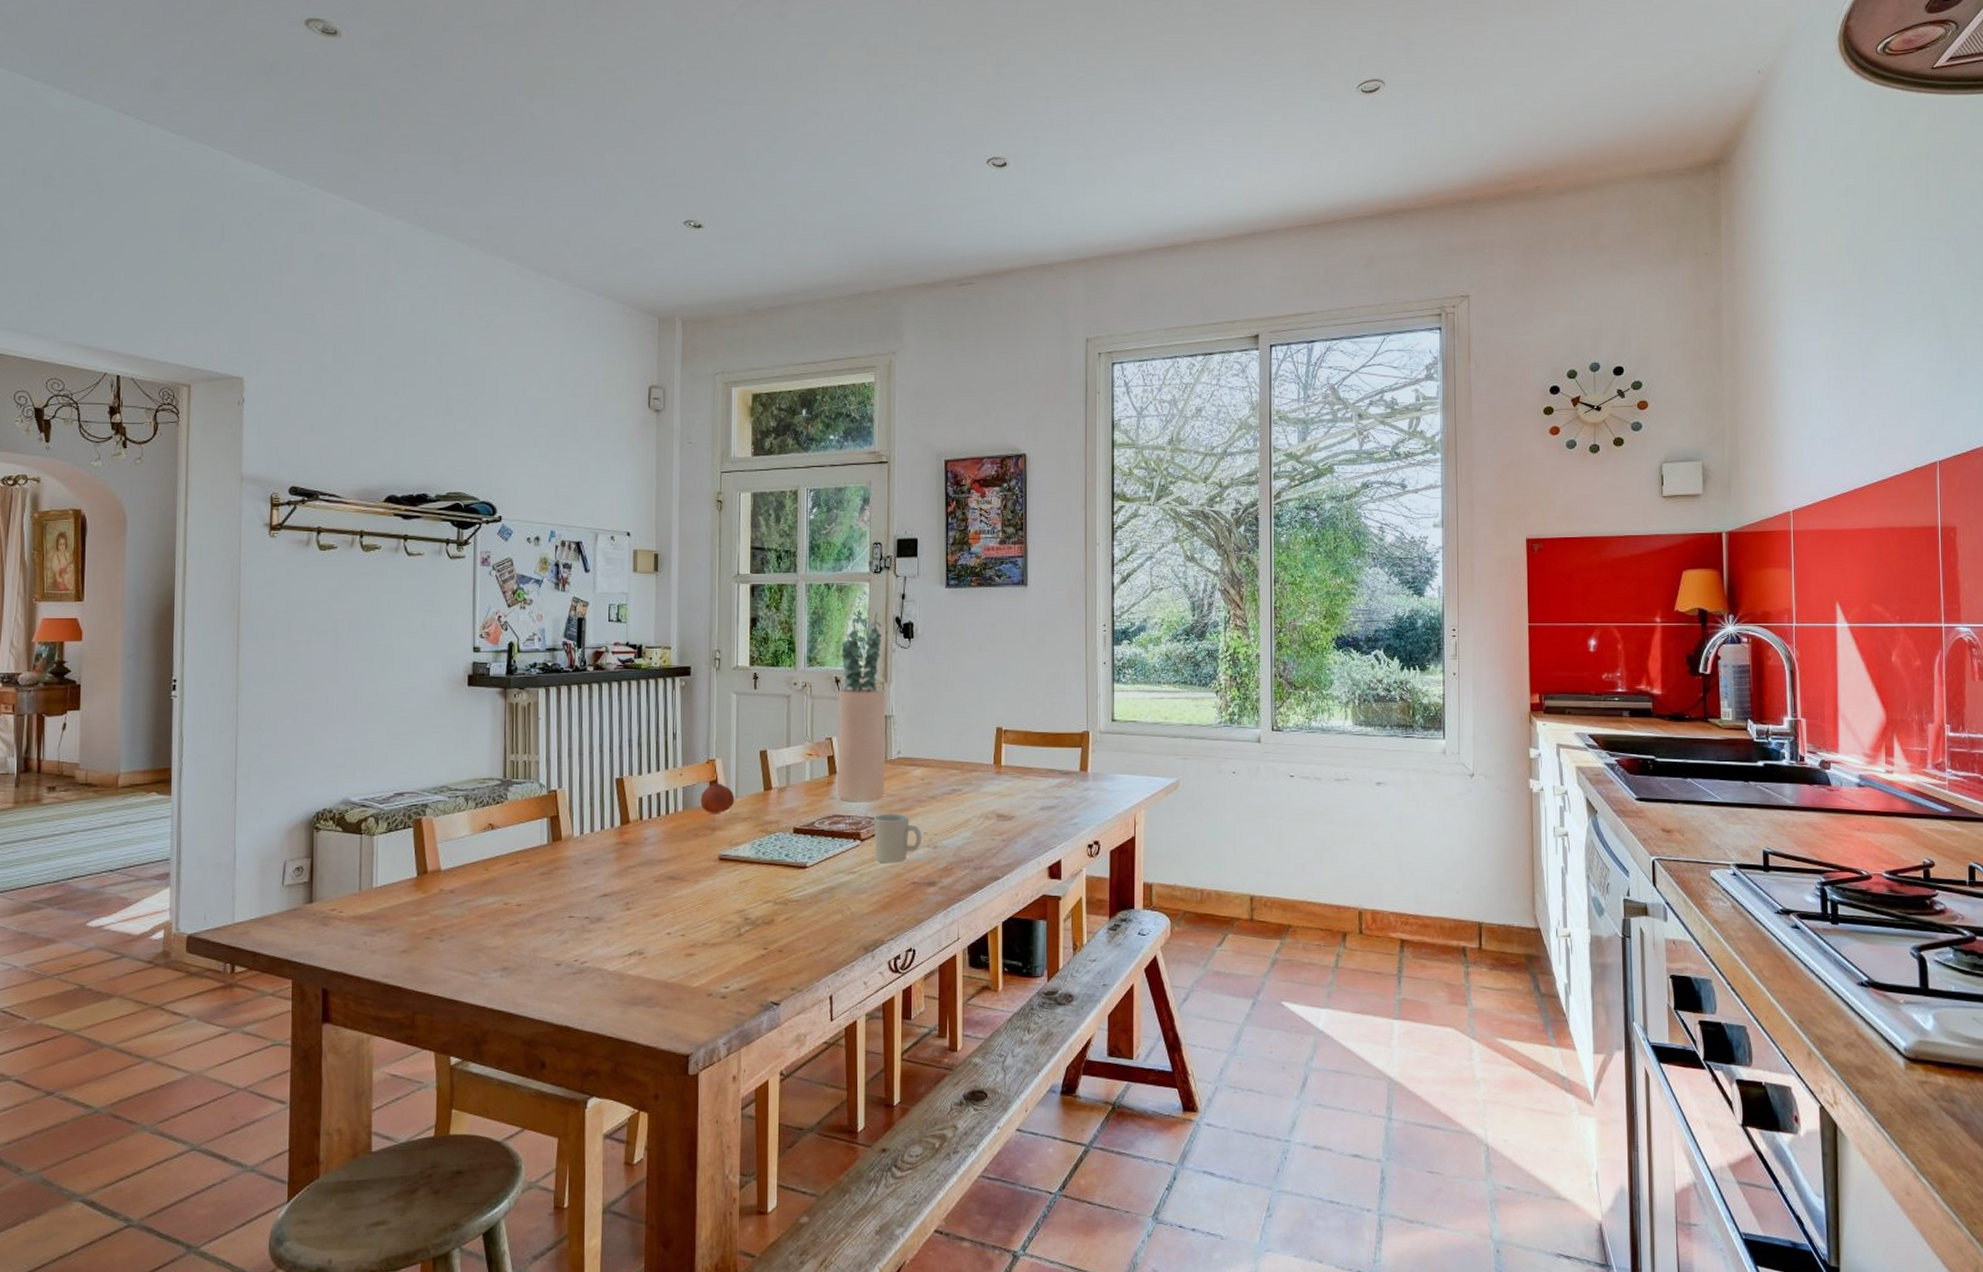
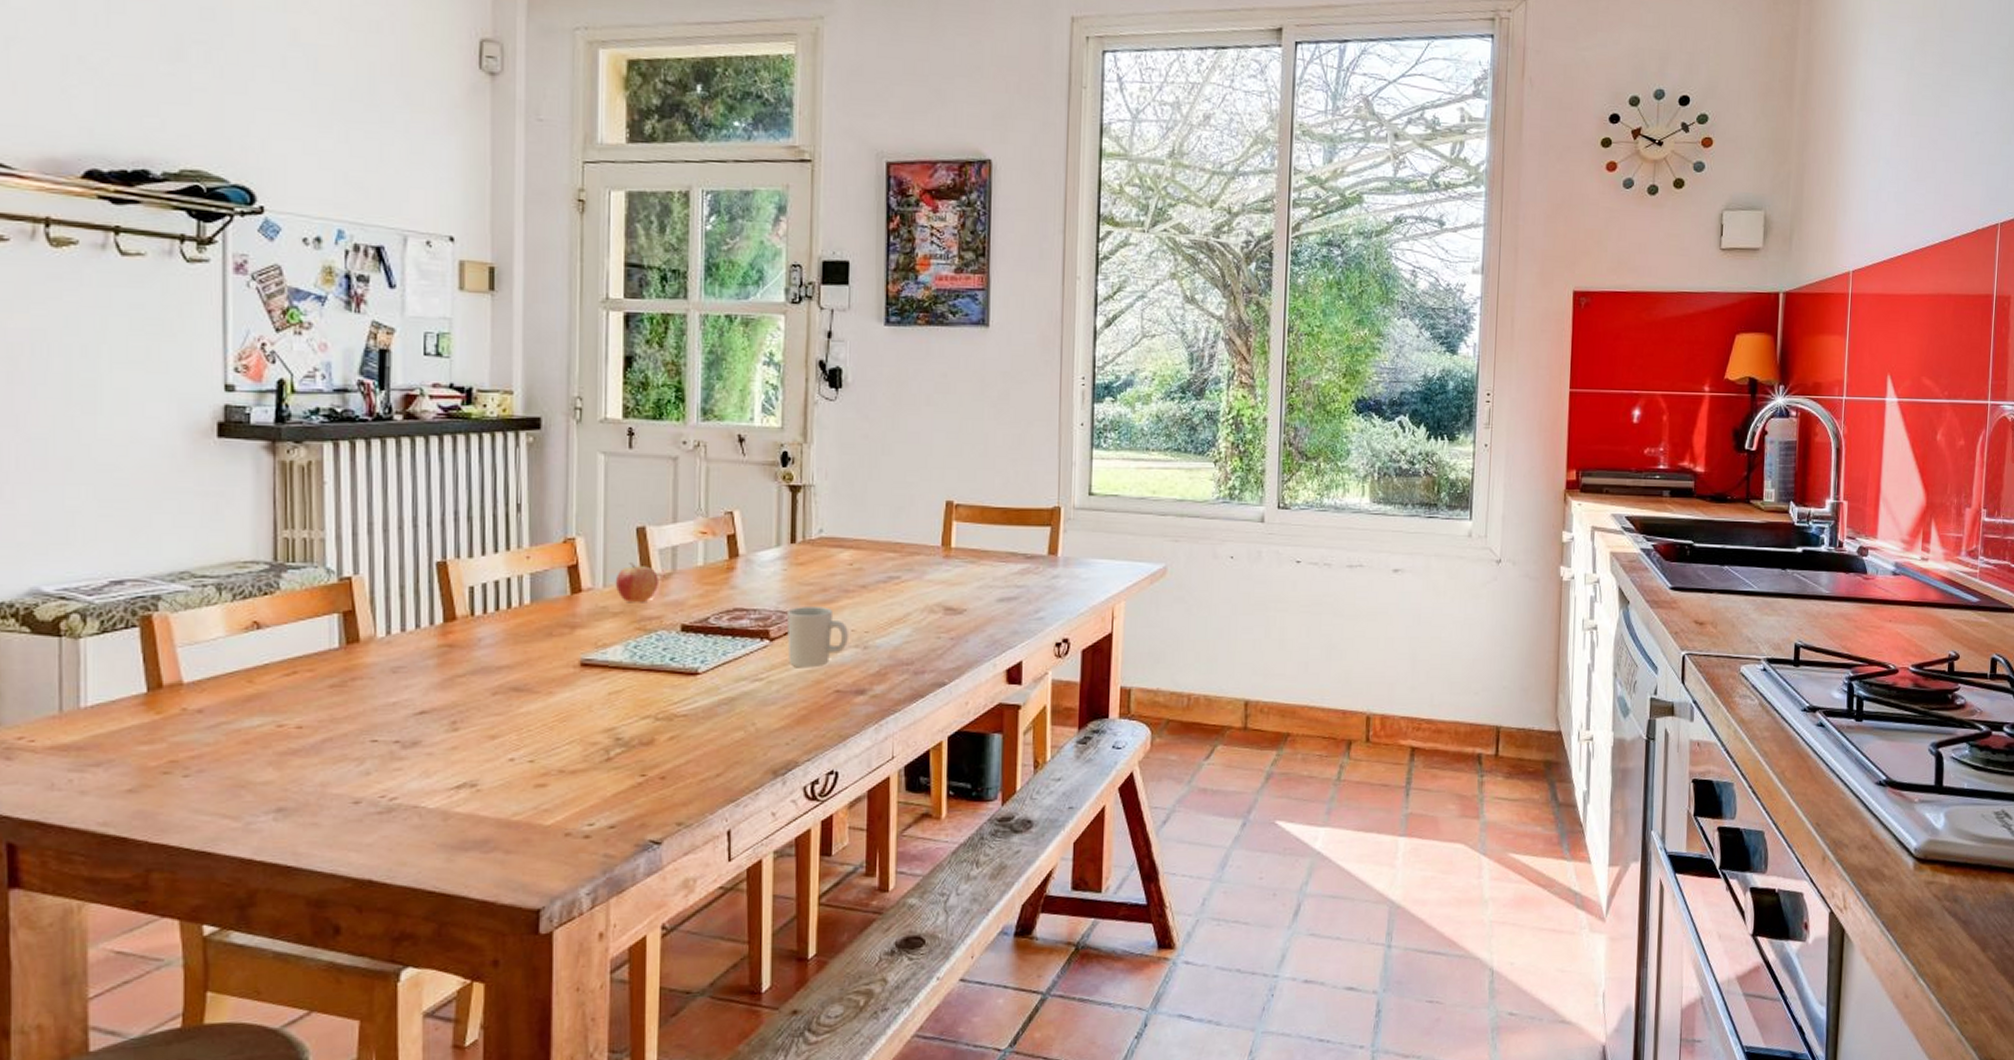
fruit: present [700,783,735,813] -> none [555,568,602,607]
fruit: none [744,779,777,811] -> present [615,563,660,603]
vase: present [837,612,886,803] -> none [740,353,806,593]

